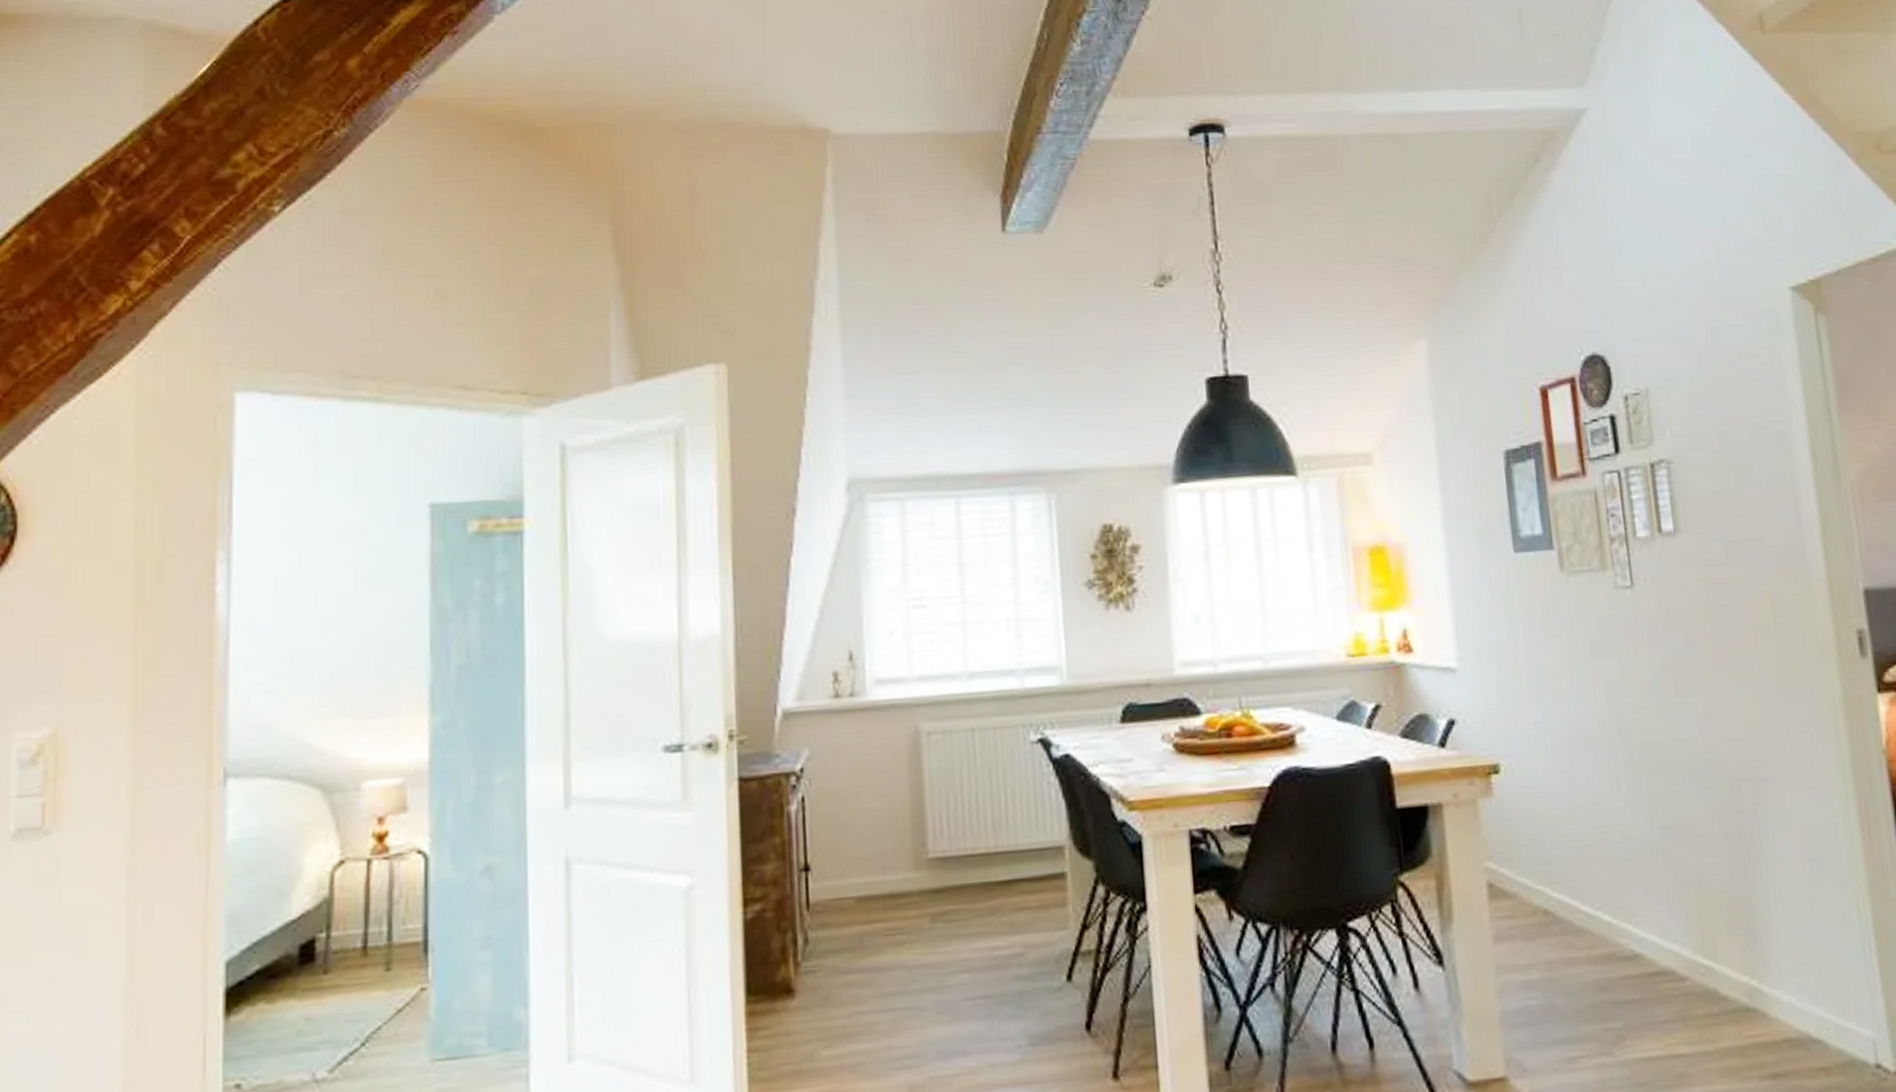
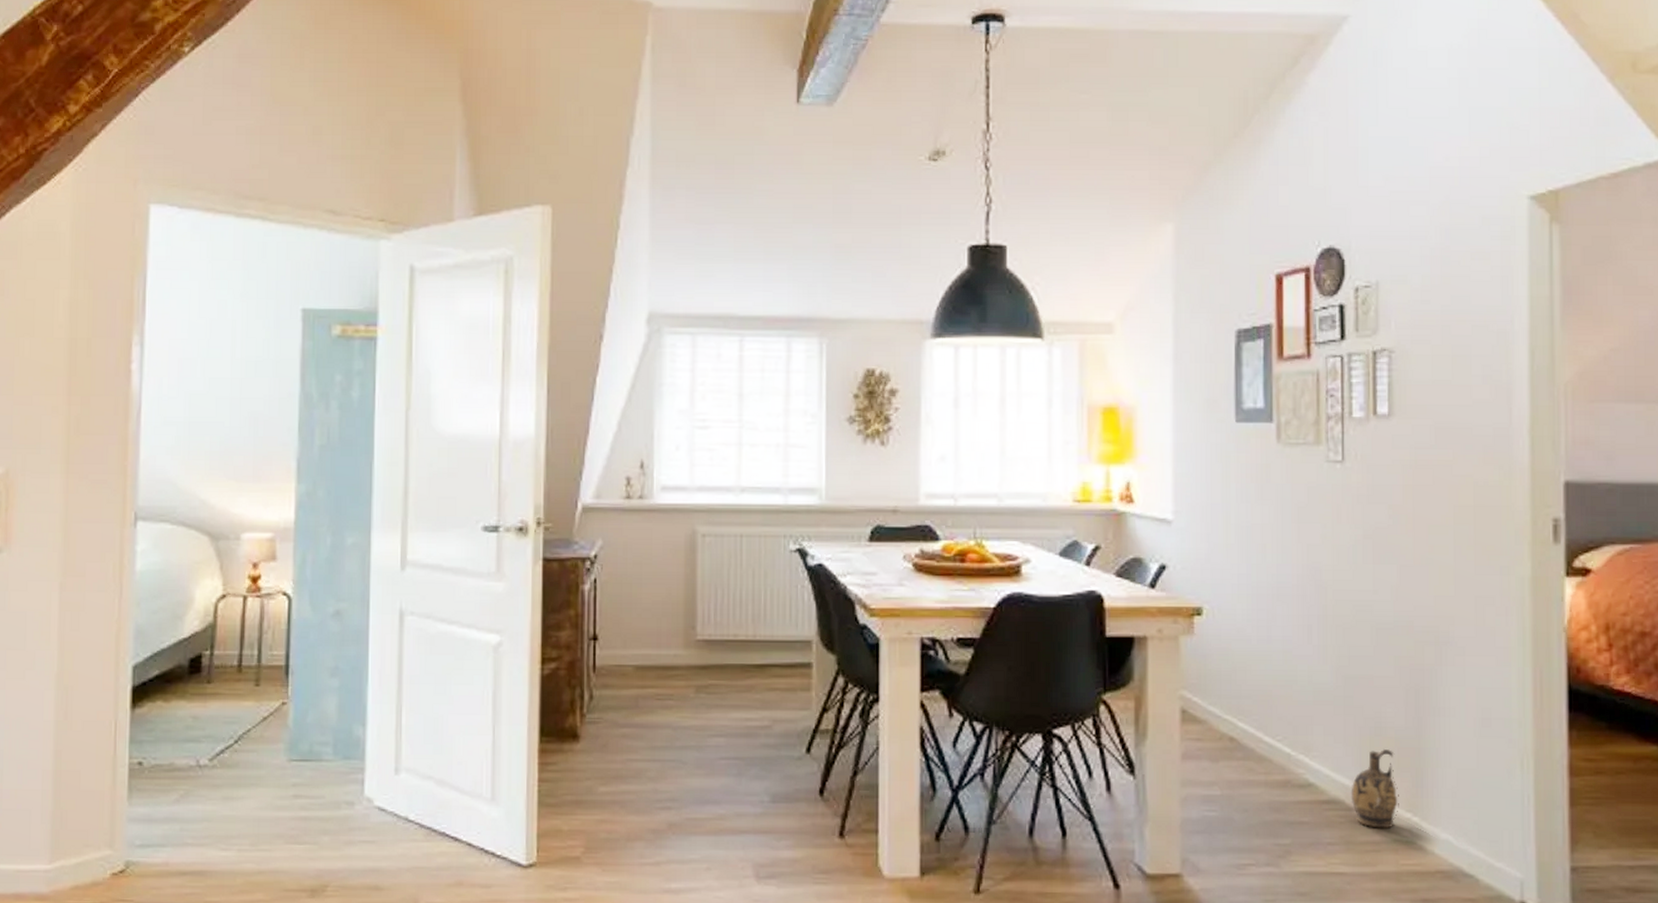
ceramic jug: none [1680,905,1735,998] -> present [1351,748,1399,829]

